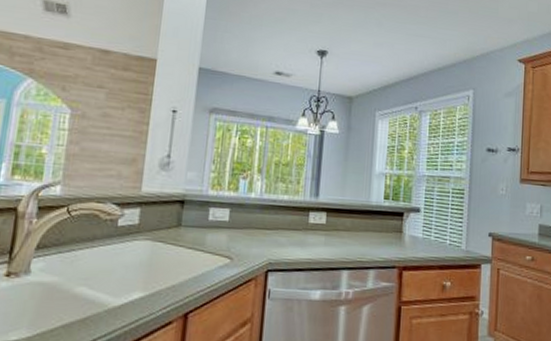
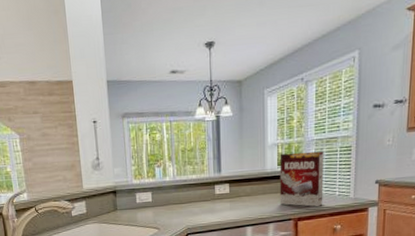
cereal box: none [383,186,436,255] -> present [280,151,324,207]

